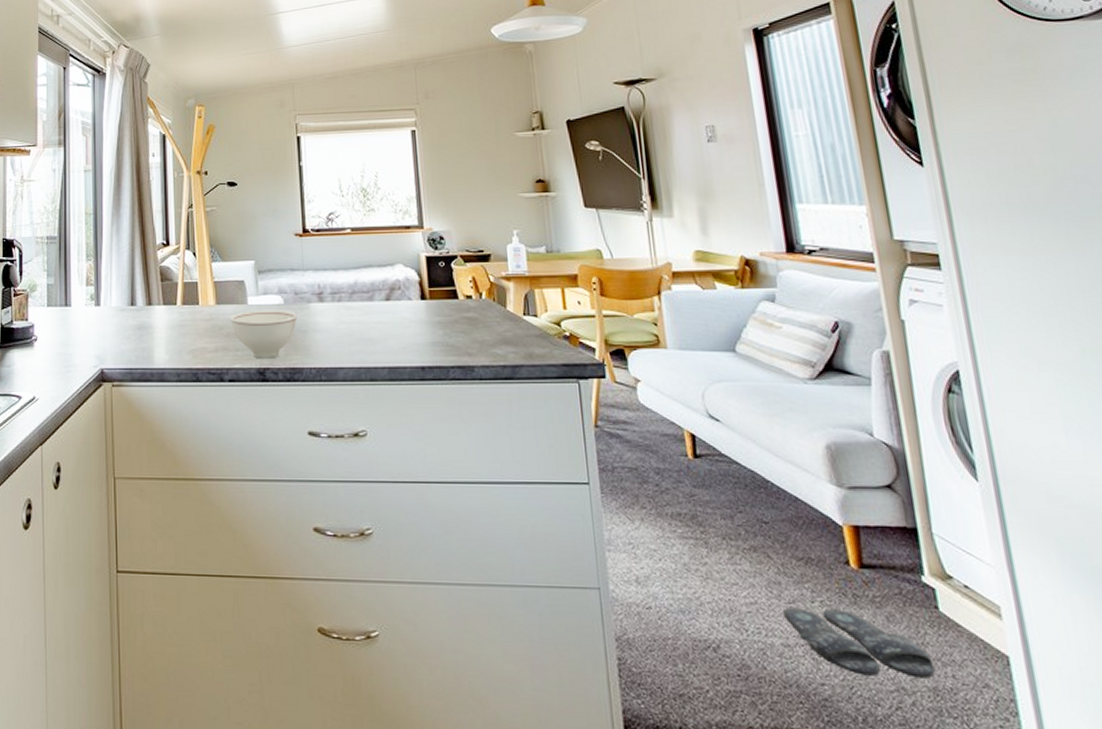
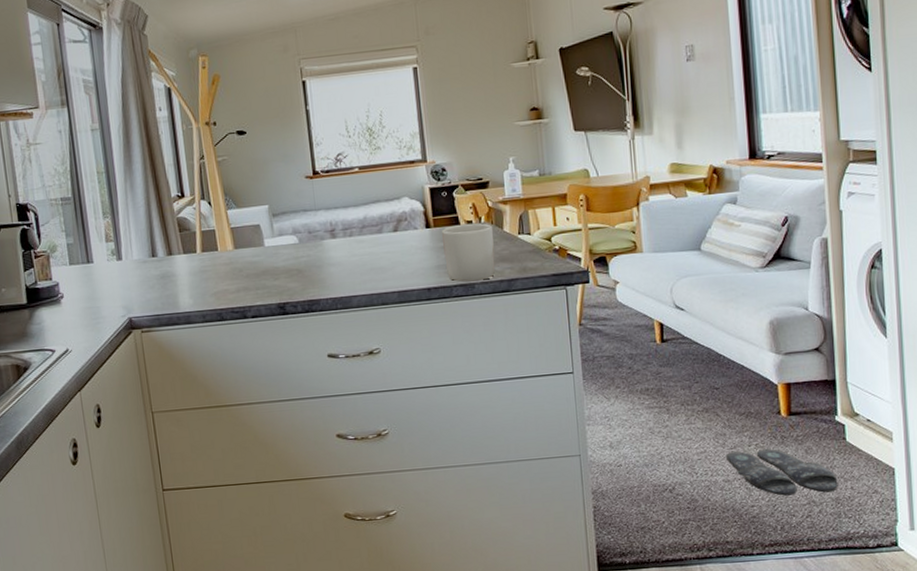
bowl: present [230,310,298,359] -> none [249,248,313,295]
mug: none [437,299,498,364] -> present [441,223,496,282]

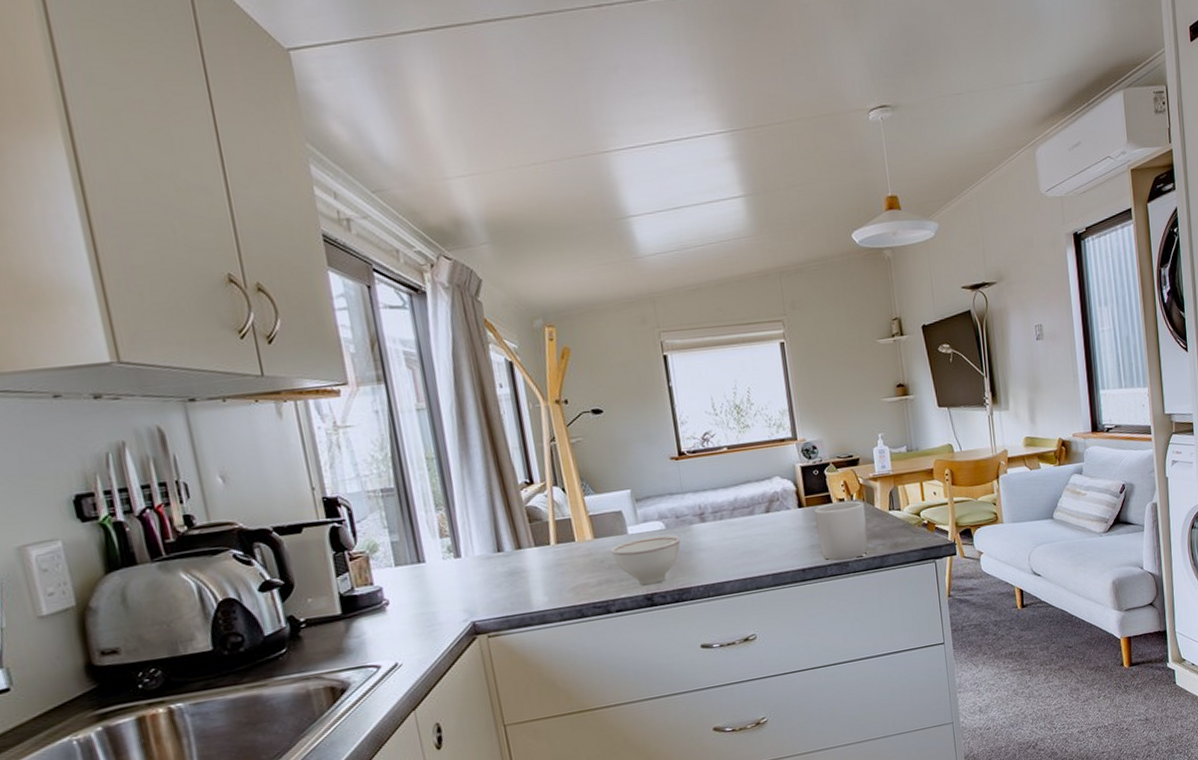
bowl: none [249,248,313,295] -> present [610,534,681,586]
slippers: present [726,449,838,496] -> none [1080,698,1171,740]

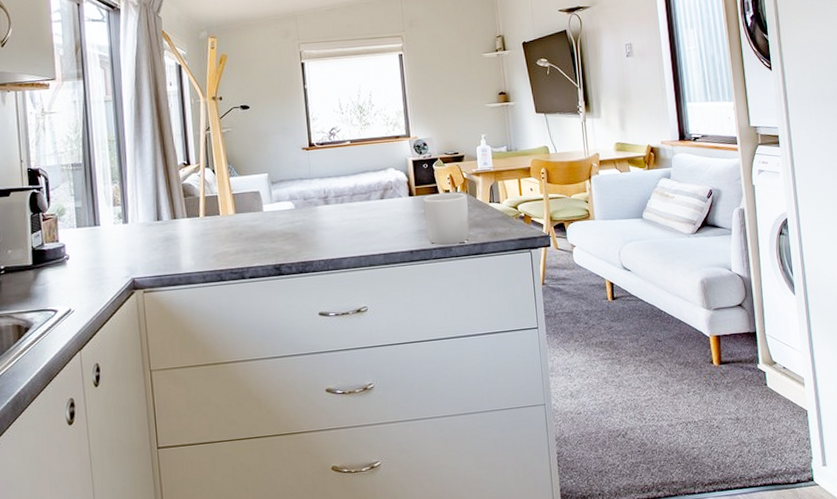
bowl: present [610,534,681,586] -> none [248,213,307,257]

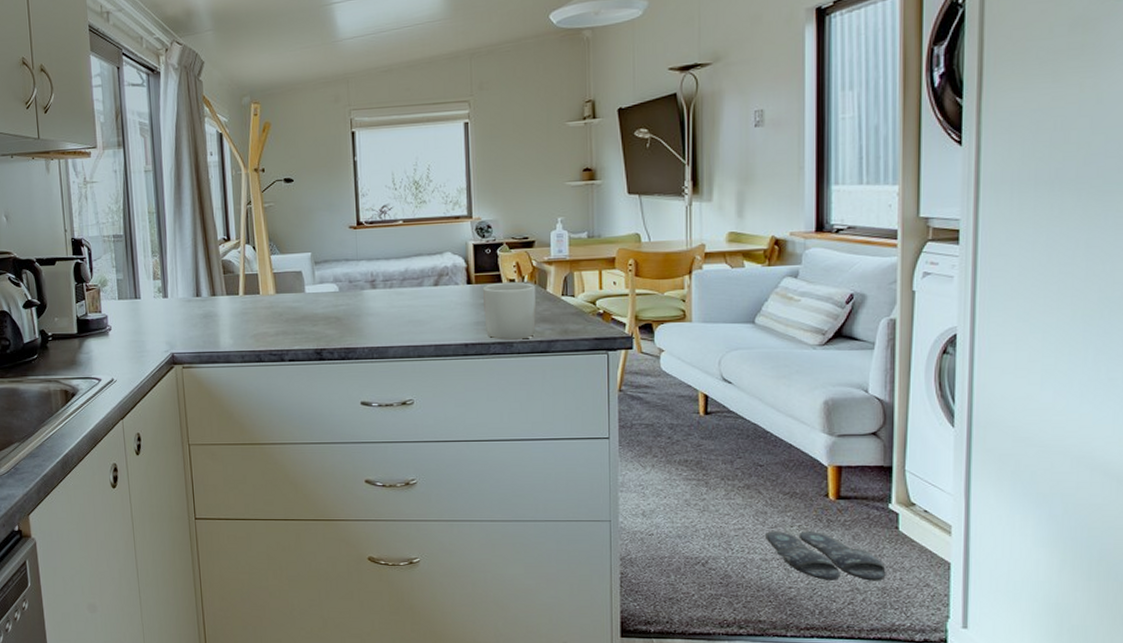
slippers: none [669,395,763,438] -> present [766,531,886,581]

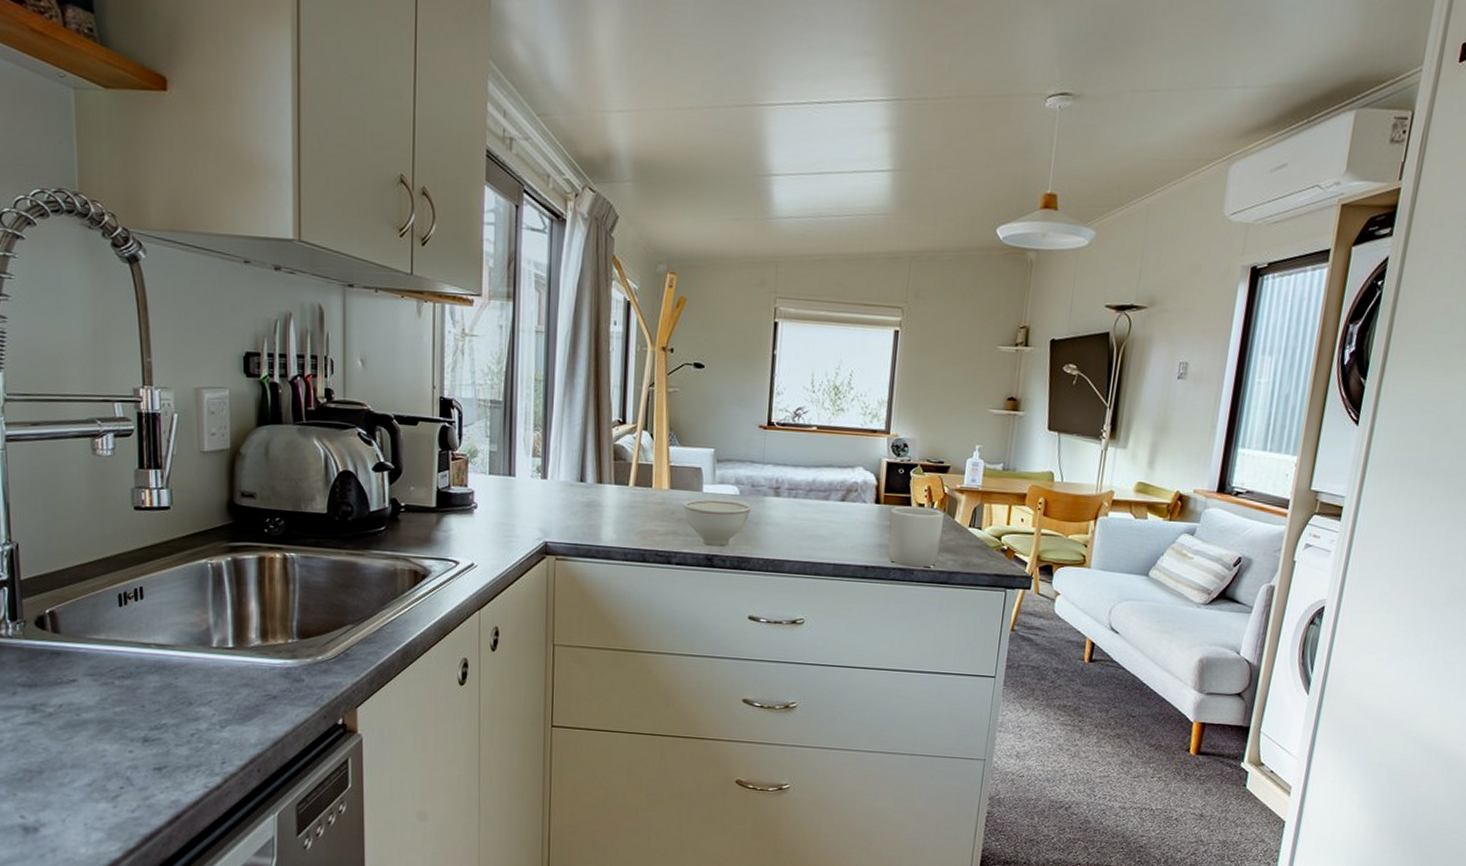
bowl: none [289,297,352,341] -> present [683,498,752,547]
slippers: present [766,531,886,581] -> none [1127,781,1229,834]

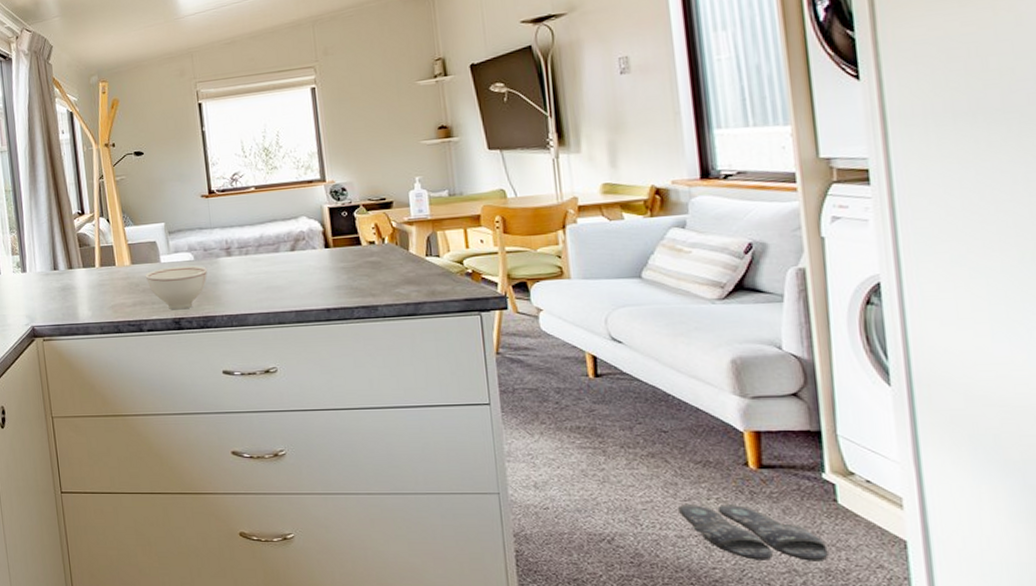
mug: present [888,506,945,568] -> none [341,244,401,304]
slippers: none [1127,781,1229,834] -> present [678,505,829,562]

